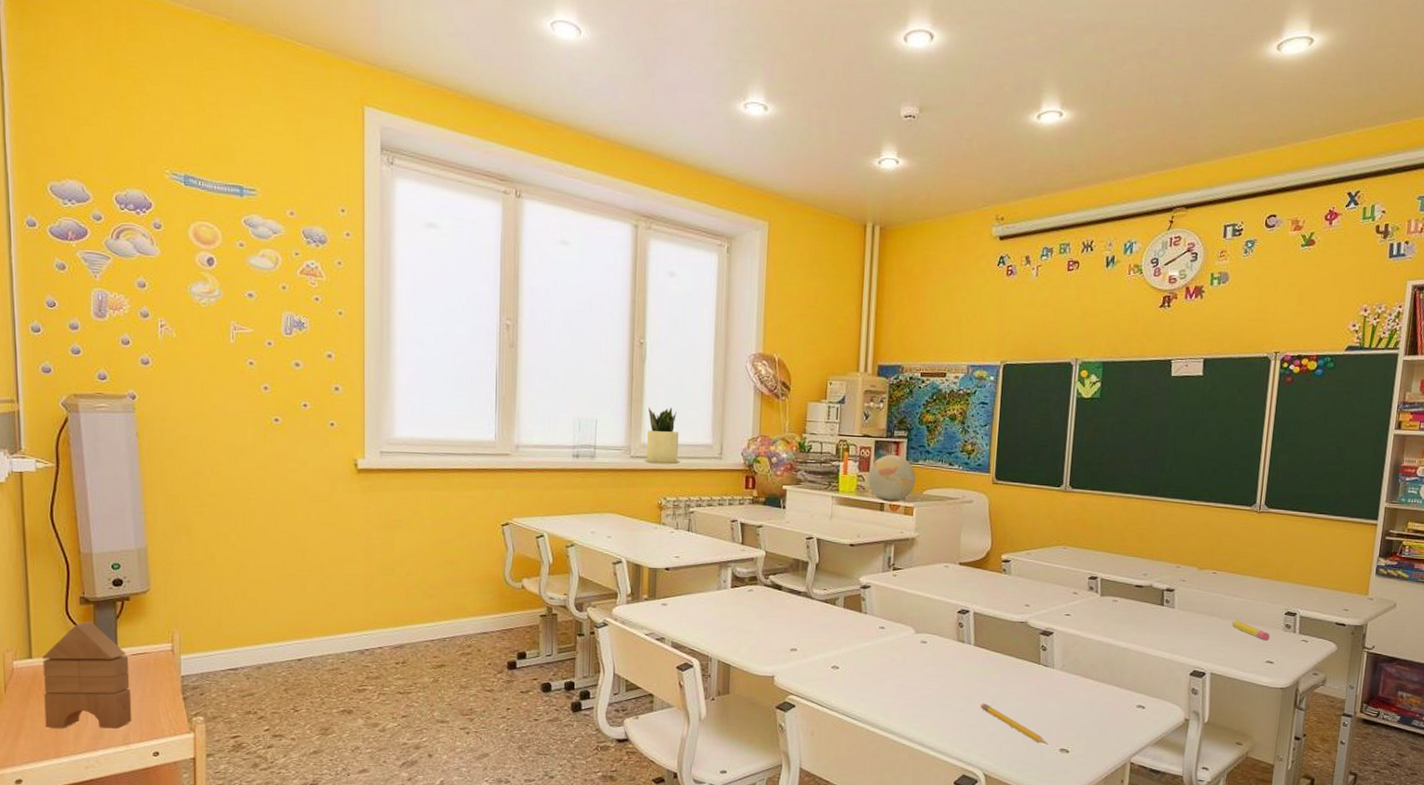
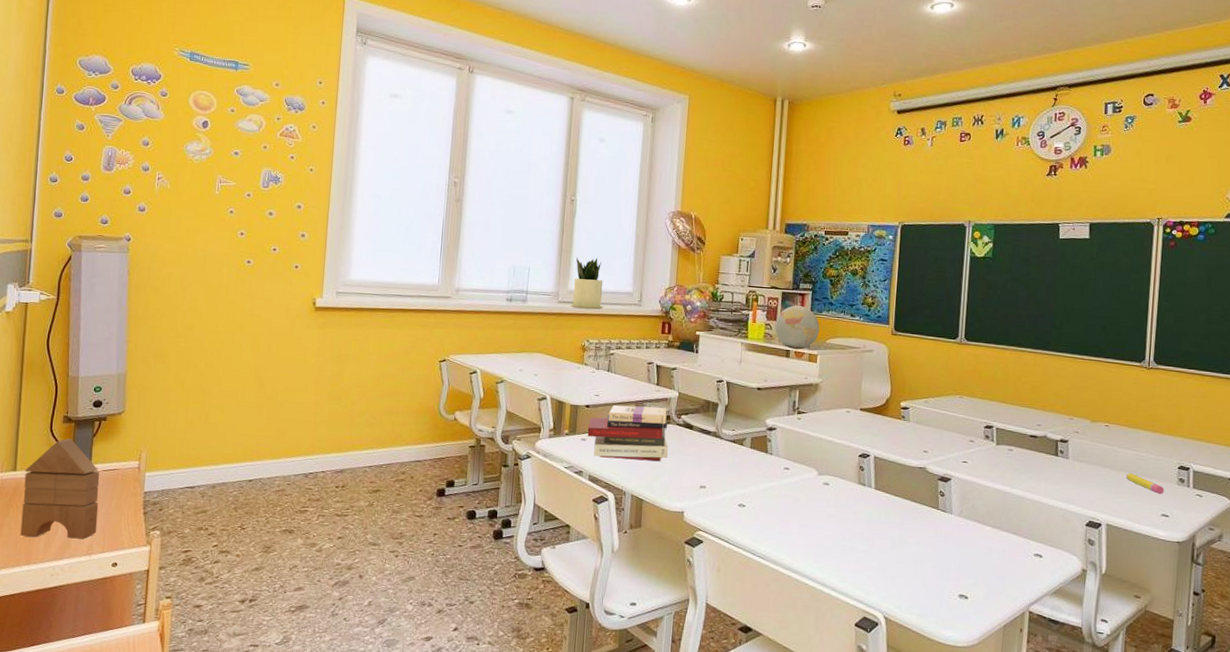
books: none [668,566,756,625] -> present [587,404,669,462]
pencil: present [981,702,1048,745] -> none [881,545,947,590]

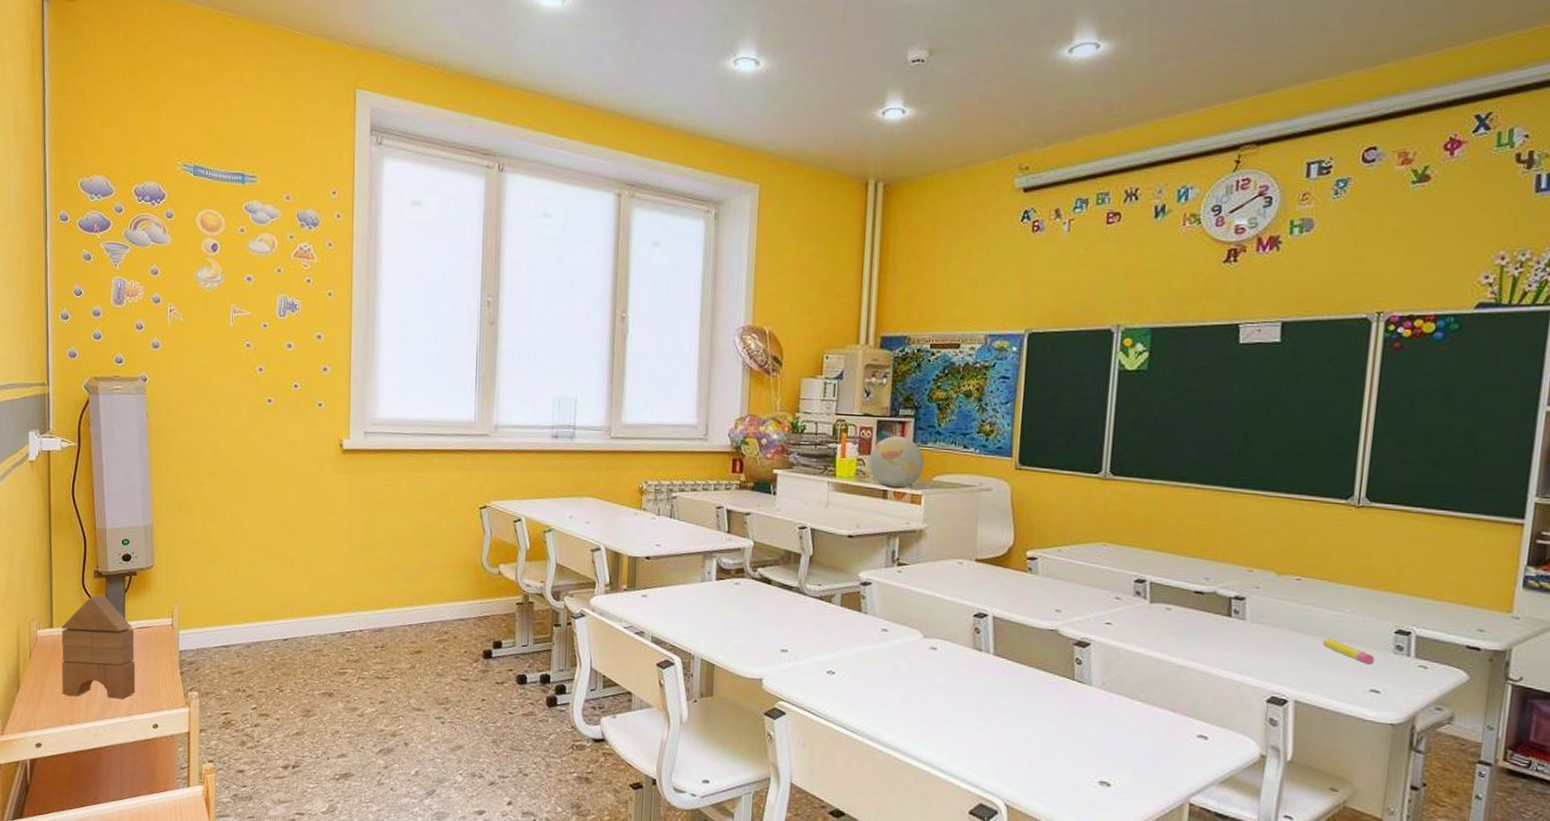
planter: present [569,257,604,310] -> none [624,384,663,446]
books: present [587,404,669,462] -> none [648,556,743,622]

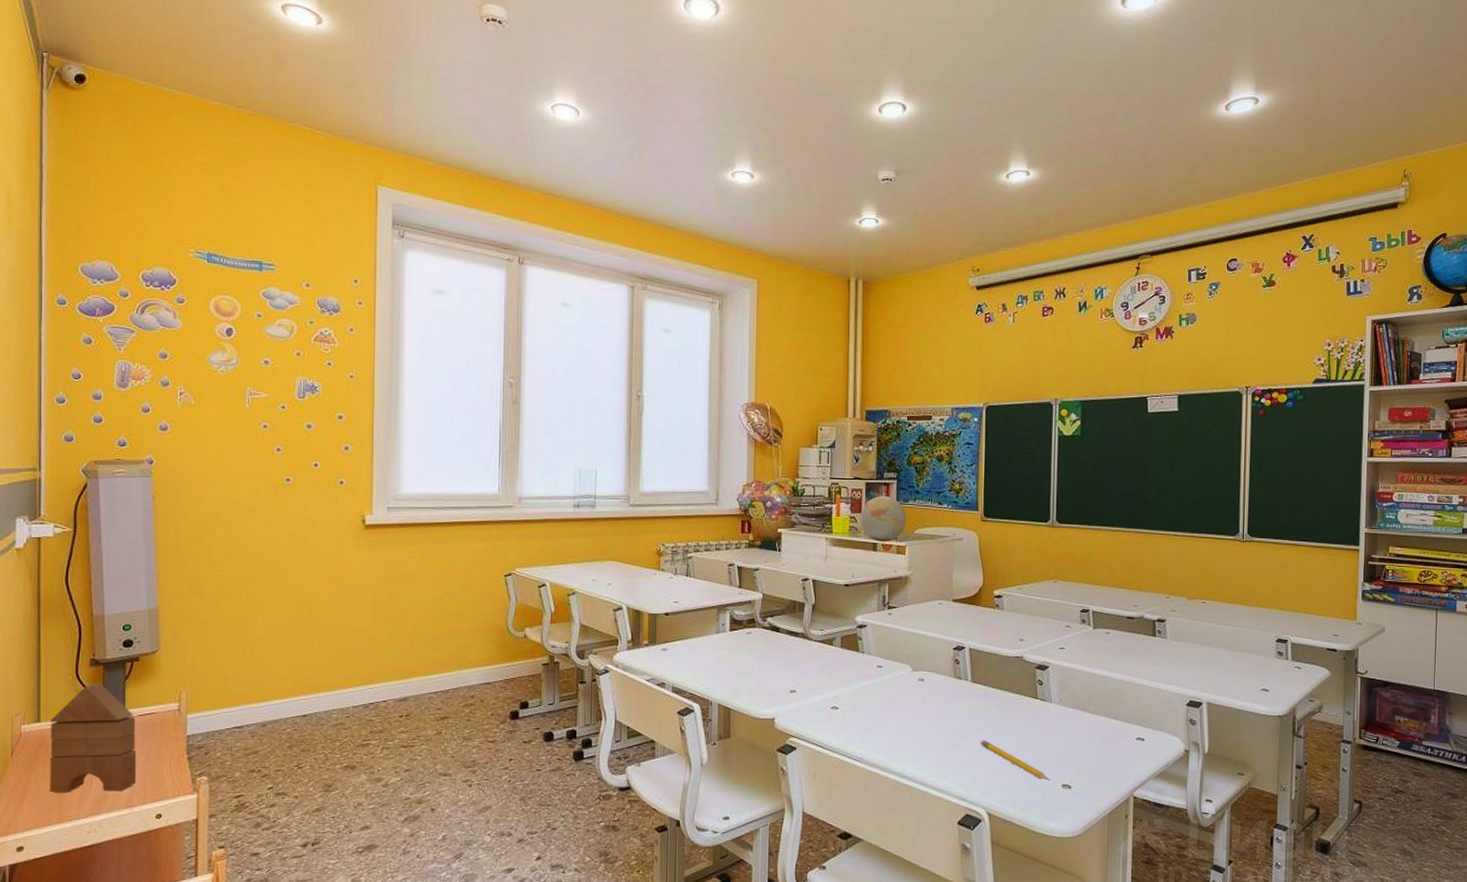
pencil: none [1001,721,1085,776] -> present [981,739,1050,781]
pencil: present [1323,638,1375,665] -> none [1225,649,1263,669]

